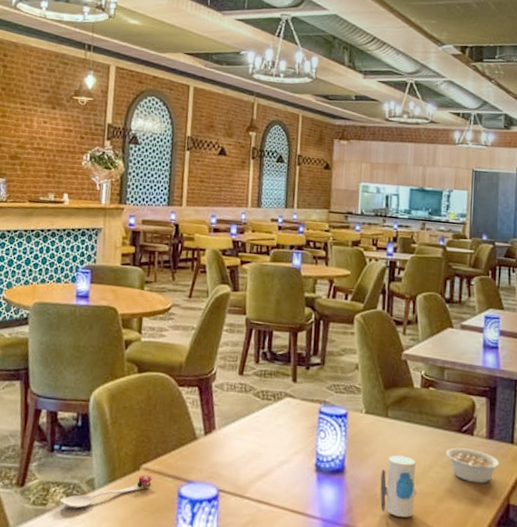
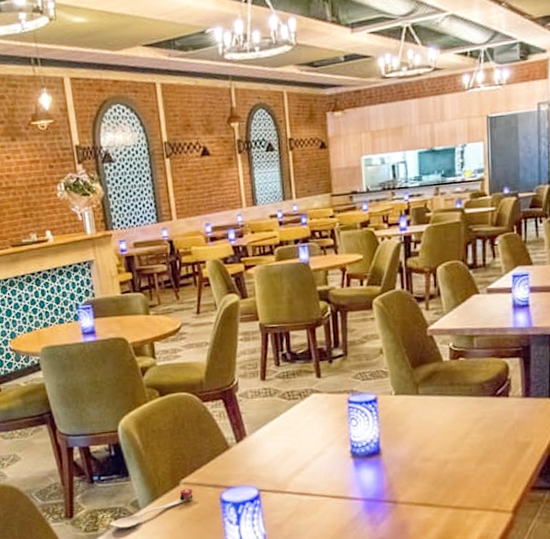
toy: present [380,455,418,518] -> none [417,428,456,485]
legume: present [446,447,500,484] -> none [482,410,538,442]

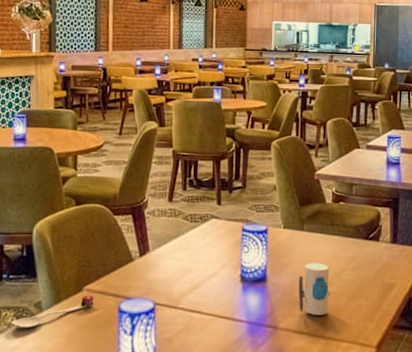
toy: none [417,428,456,485] -> present [298,262,331,315]

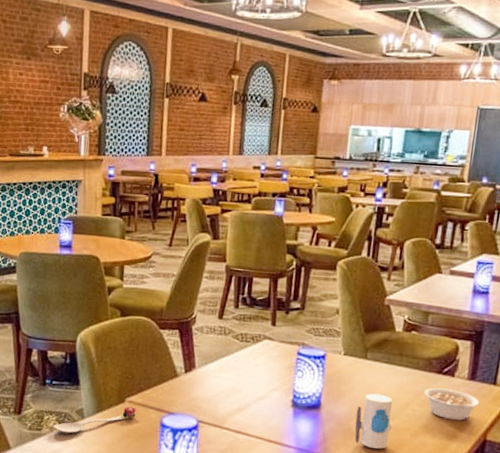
legume: none [355,252,403,282] -> present [424,387,480,421]

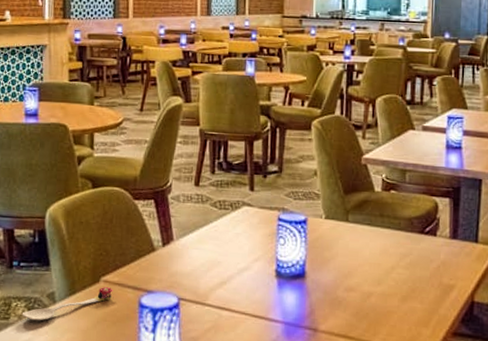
toy: present [354,393,393,449] -> none [342,258,380,318]
legume: present [424,387,480,421] -> none [408,248,464,283]

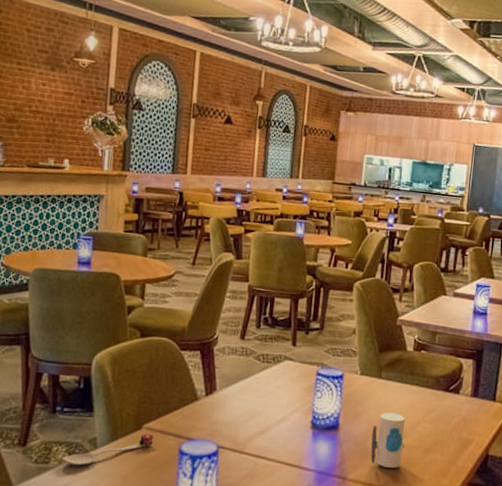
toy: none [342,258,380,318] -> present [370,412,406,468]

